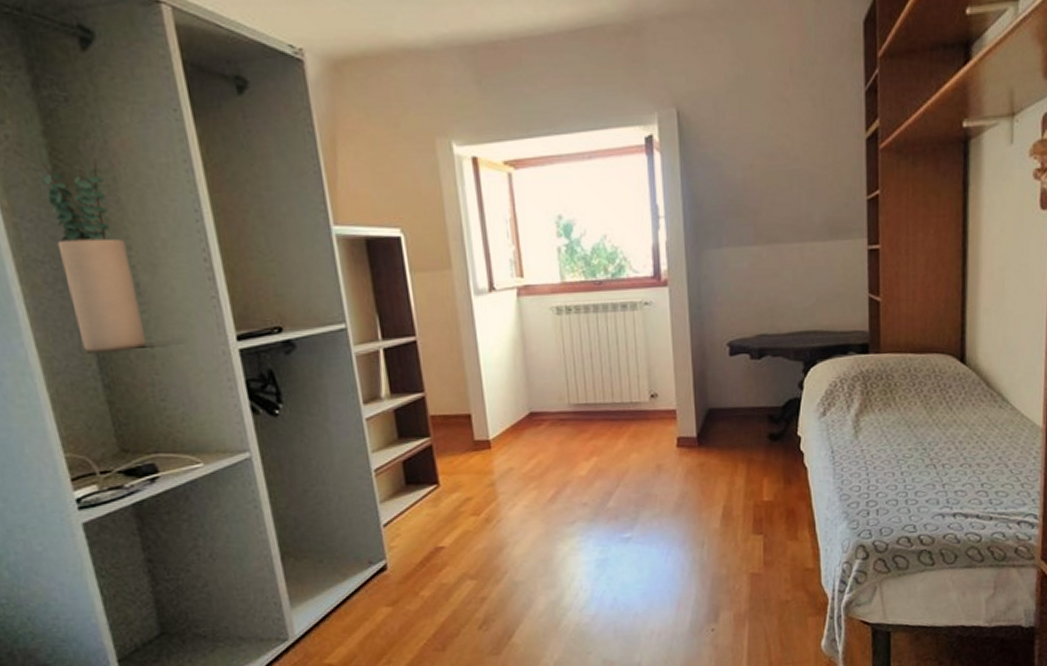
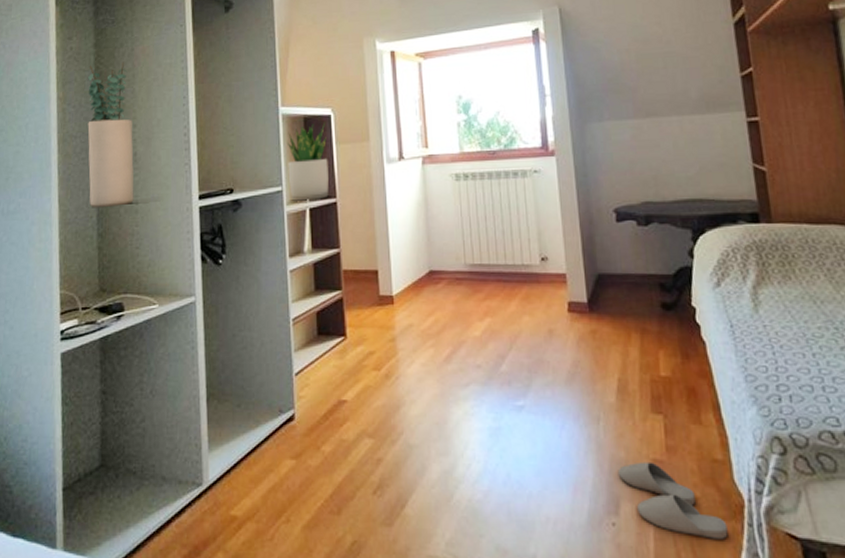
planter: none [346,247,406,340] -> present [286,123,329,201]
slippers: none [718,575,812,632] -> present [617,461,728,539]

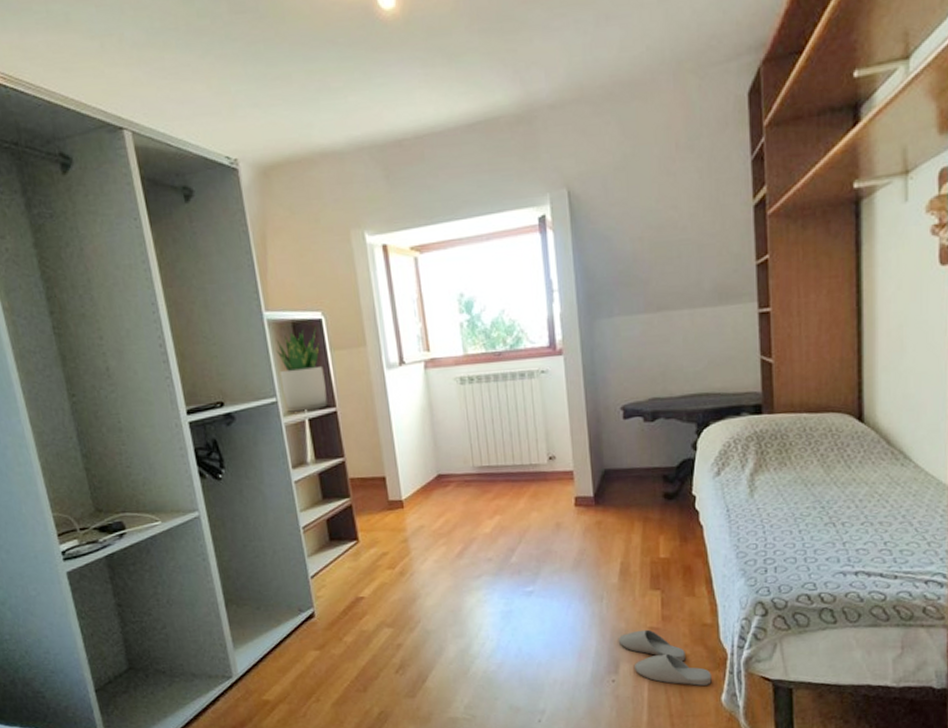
vase: present [87,61,134,208] -> none [33,264,115,429]

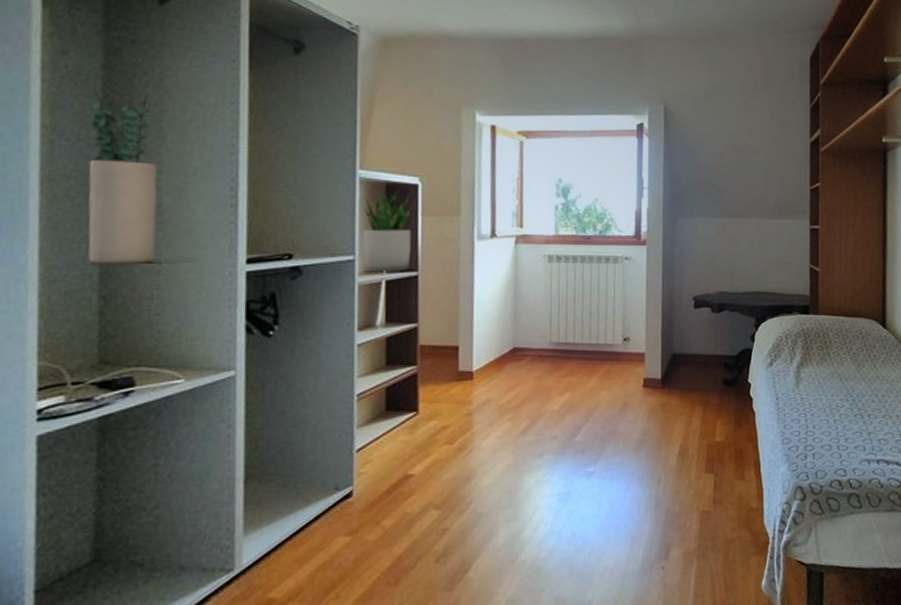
vase: none [33,264,115,429] -> present [87,91,158,266]
slippers: present [618,629,712,686] -> none [671,513,754,572]

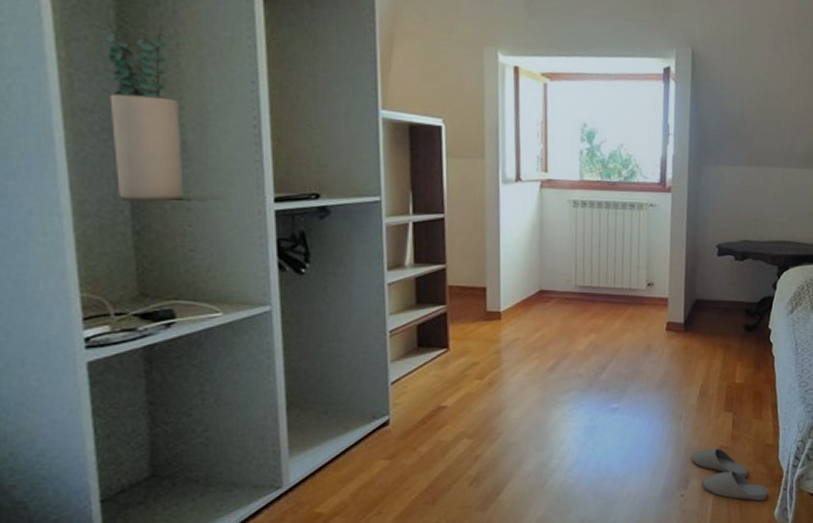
planter: present [362,191,412,272] -> none [387,133,436,214]
slippers: none [671,513,754,572] -> present [690,448,768,501]

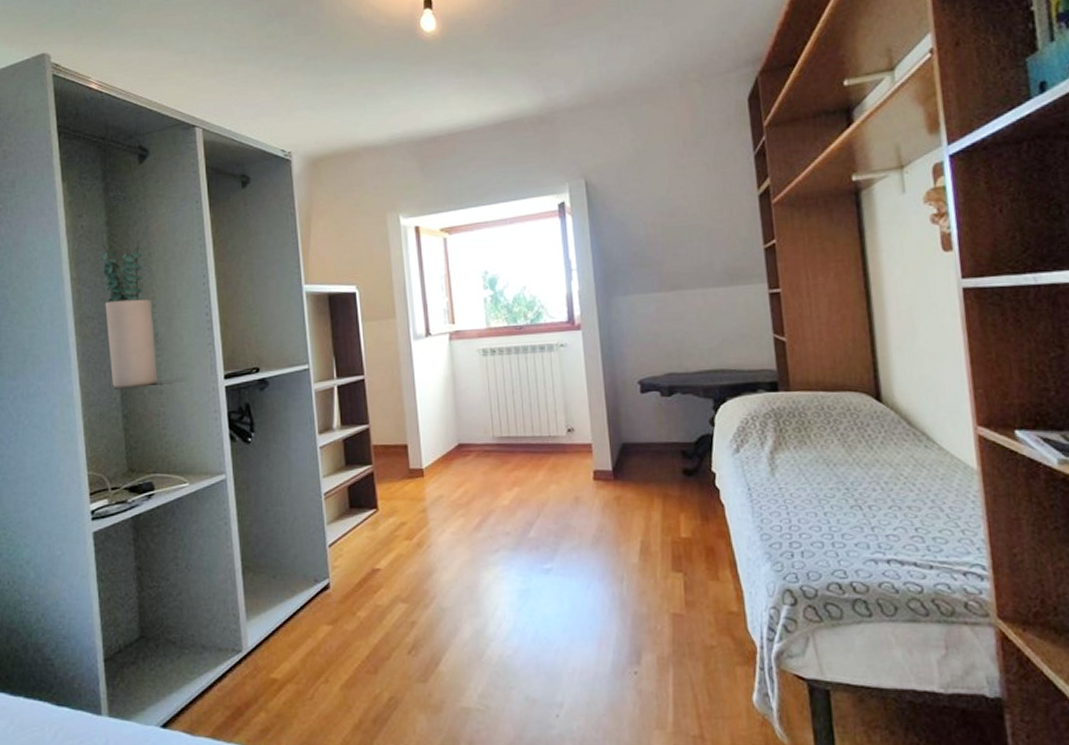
slippers: present [690,448,768,501] -> none [639,615,741,683]

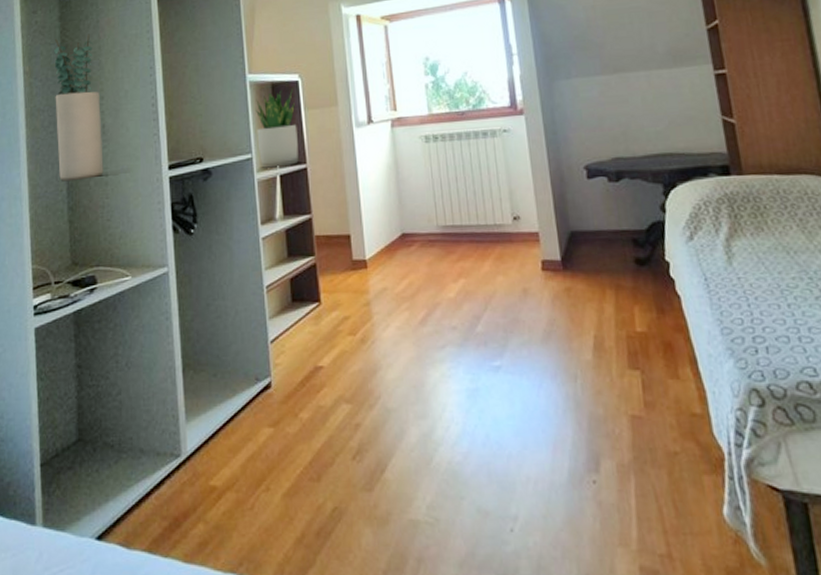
planter: none [311,301,356,379] -> present [255,89,299,168]

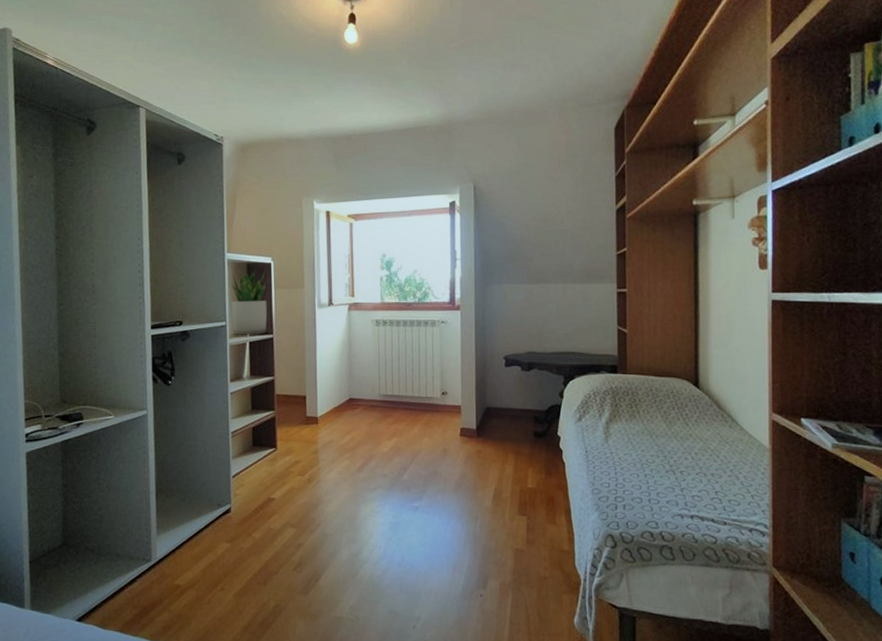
vase: present [54,34,103,182] -> none [48,202,92,331]

